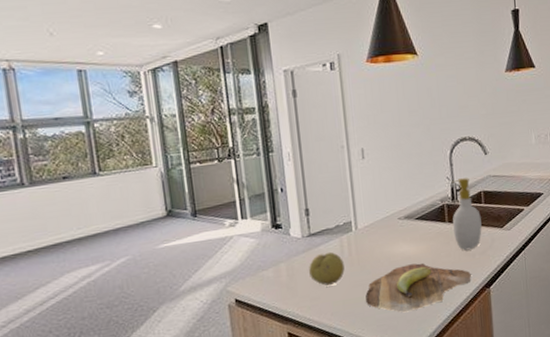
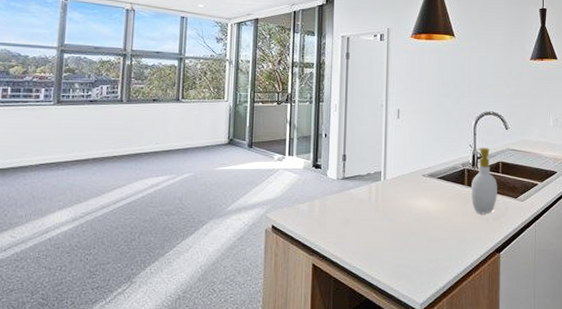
fruit: present [309,251,345,286] -> none [339,196,370,226]
cutting board: present [365,262,471,313] -> none [385,219,483,264]

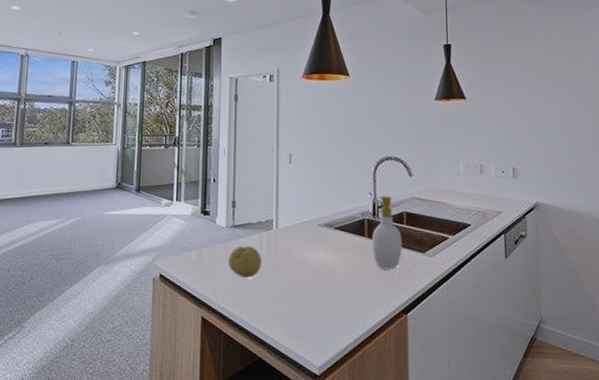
fruit: none [339,196,370,226] -> present [229,245,261,278]

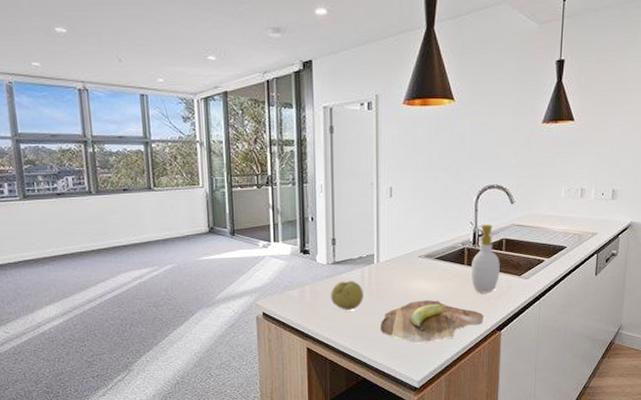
cutting board: none [279,272,388,322] -> present [381,300,484,344]

